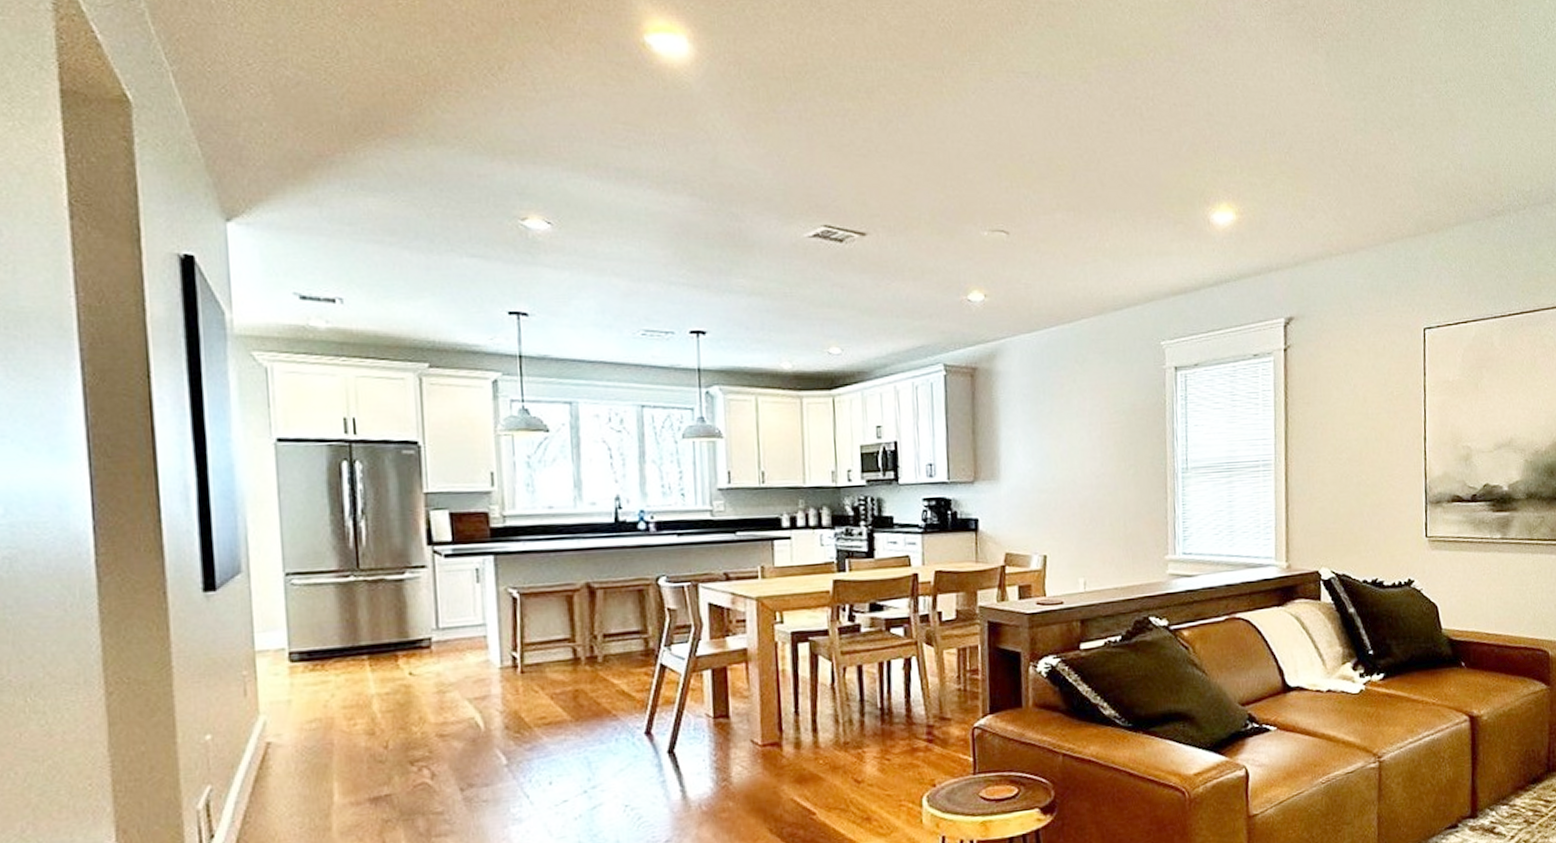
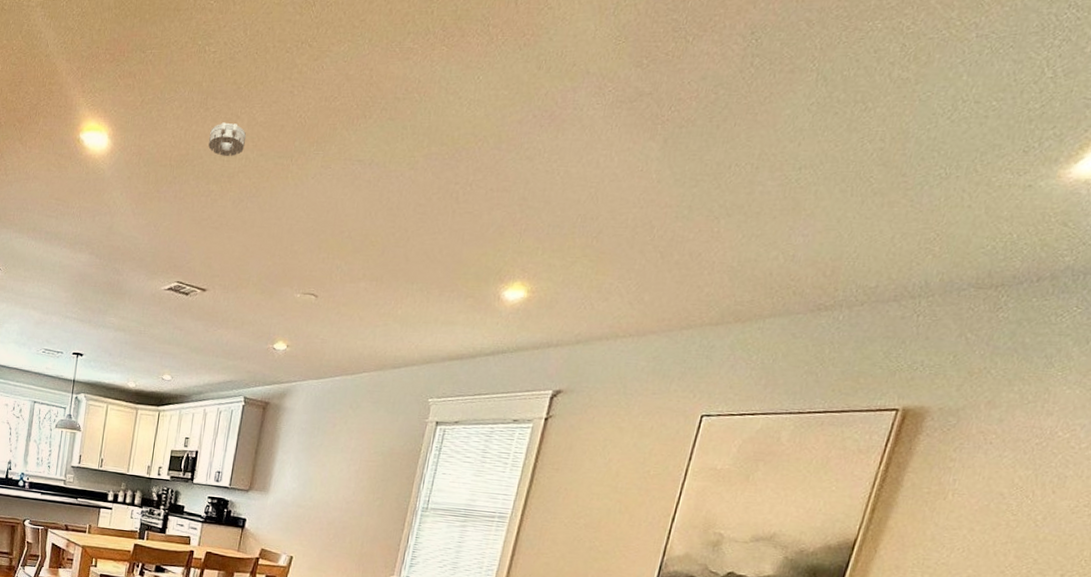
smoke detector: none [831,25,881,68] -> present [208,122,247,157]

